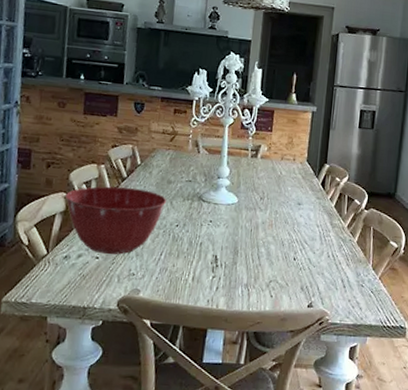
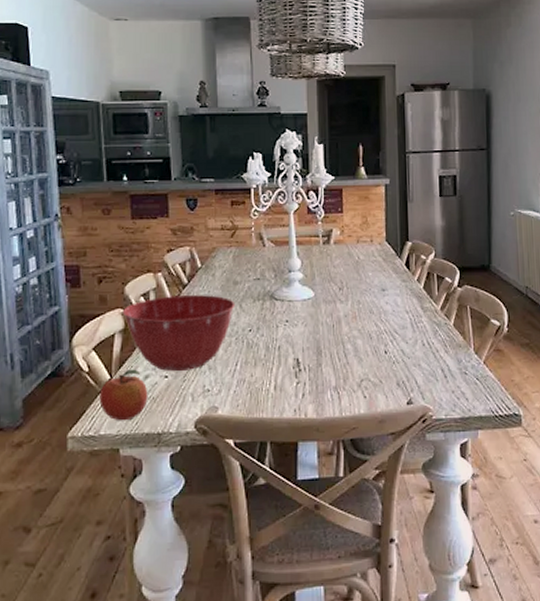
fruit: none [34,247,79,293] -> present [99,369,148,421]

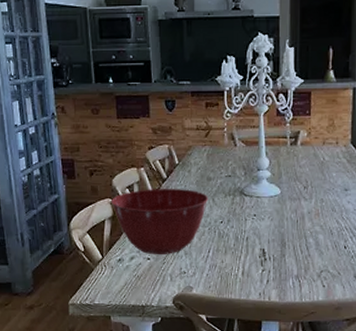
fruit: present [99,369,148,421] -> none [93,251,134,294]

